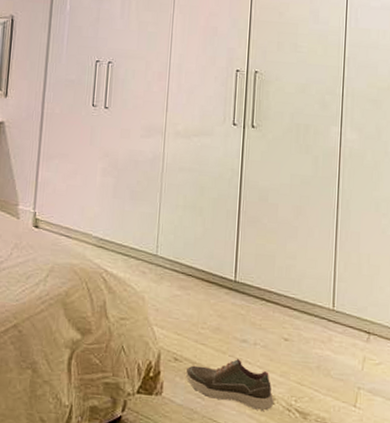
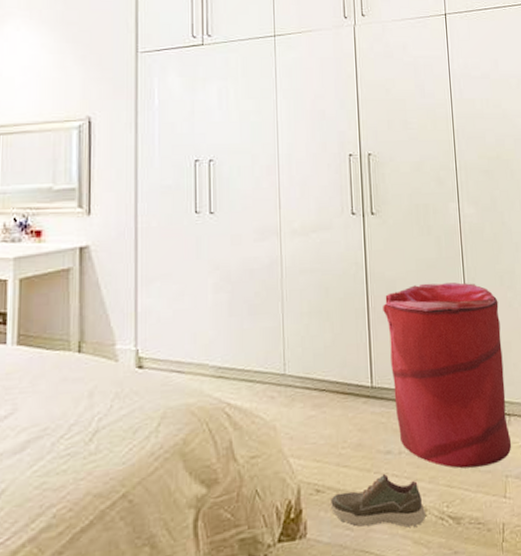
laundry hamper: none [253,197,371,375] -> present [383,282,511,469]

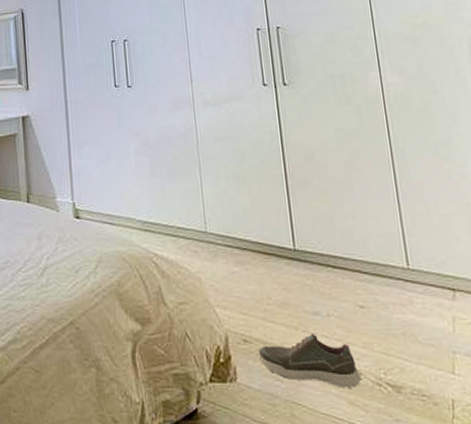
laundry hamper: present [383,282,511,469] -> none [301,152,458,338]

